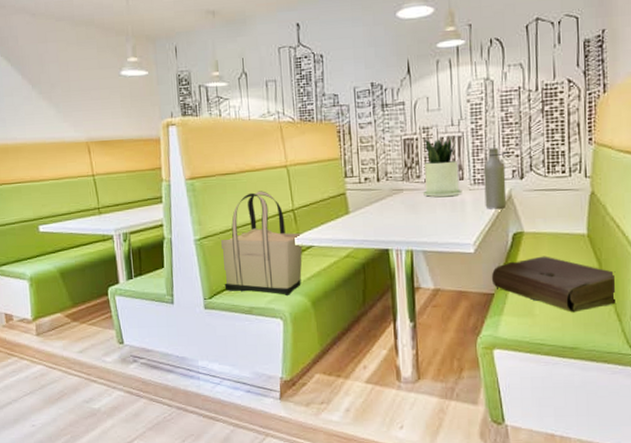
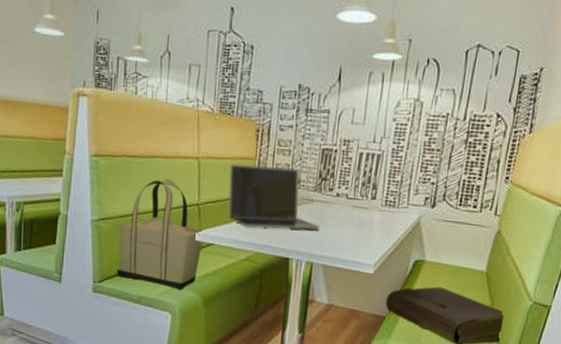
laptop: none [318,161,414,226] -> present [228,163,320,231]
planter: present [422,137,463,198] -> none [332,152,375,215]
water bottle: present [483,147,509,210] -> none [392,171,426,235]

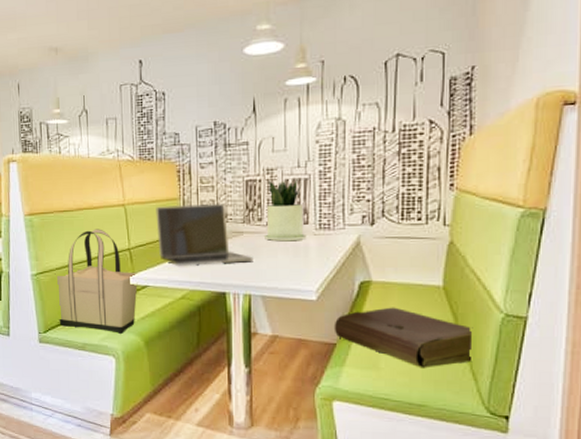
planter: none [332,152,375,215] -> present [263,179,307,242]

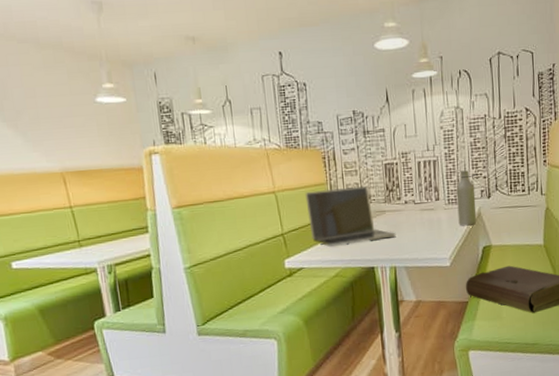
shopping bag: present [55,229,138,334] -> none [209,217,294,317]
planter: present [263,179,307,242] -> none [403,161,439,218]
water bottle: none [330,191,359,257] -> present [456,170,478,227]

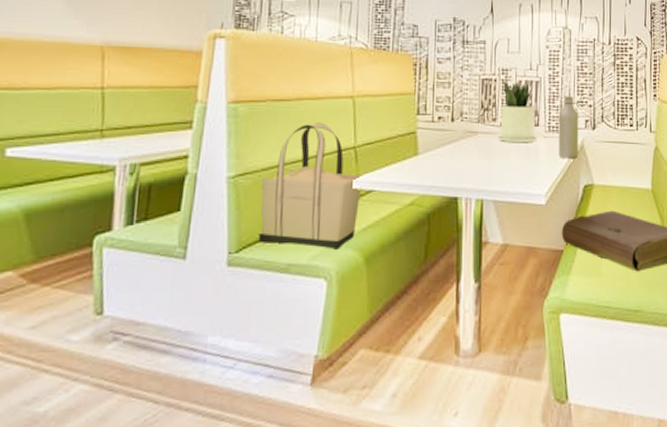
shopping bag: none [209,217,294,317] -> present [258,122,362,250]
laptop: present [305,185,396,248] -> none [387,99,487,169]
planter: none [403,161,439,218] -> present [497,81,537,143]

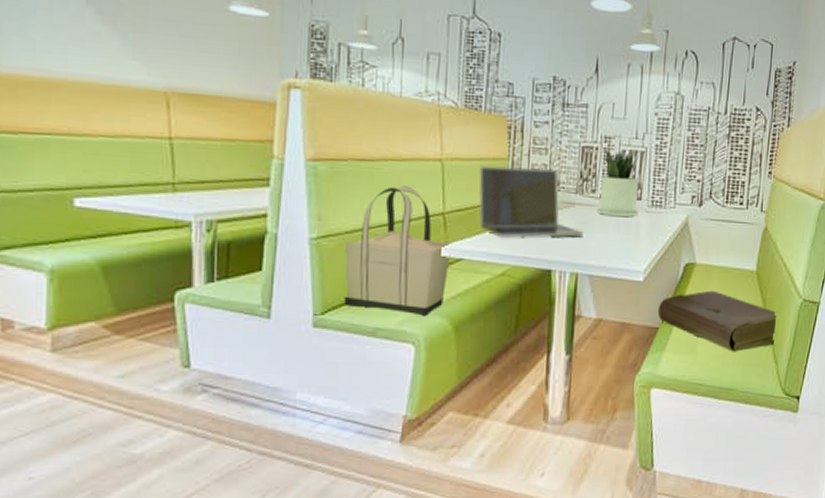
laptop: none [387,99,487,169] -> present [479,165,584,239]
water bottle: present [558,96,583,160] -> none [660,169,691,237]

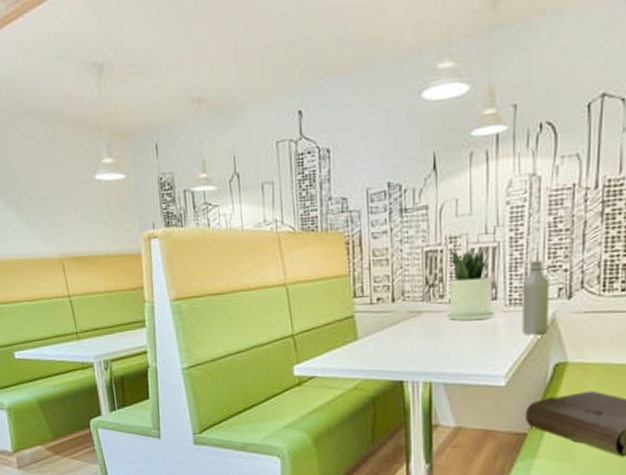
shopping bag: present [343,185,451,316] -> none [208,313,304,431]
laptop: present [479,165,584,239] -> none [322,278,435,354]
water bottle: none [660,169,691,237] -> present [522,260,555,336]

